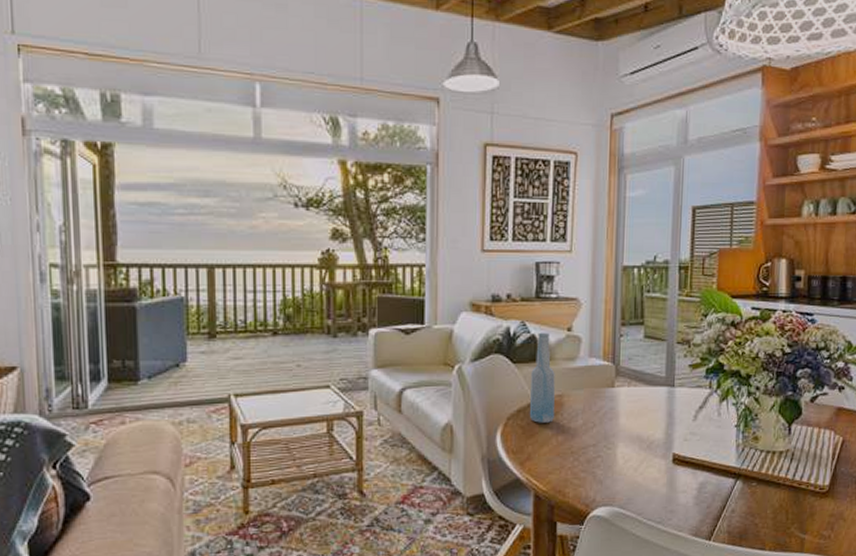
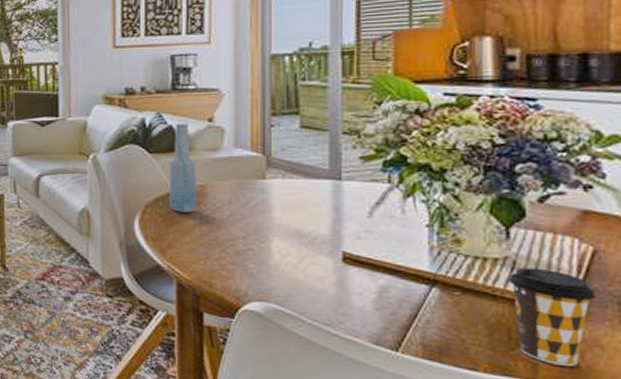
coffee cup: none [788,458,843,538] -> present [508,267,596,366]

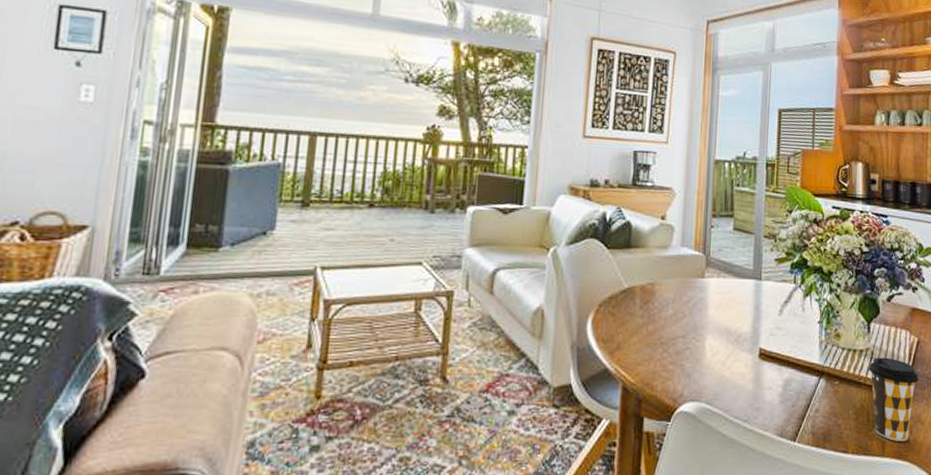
bottle: present [168,123,196,212] -> none [621,219,648,311]

